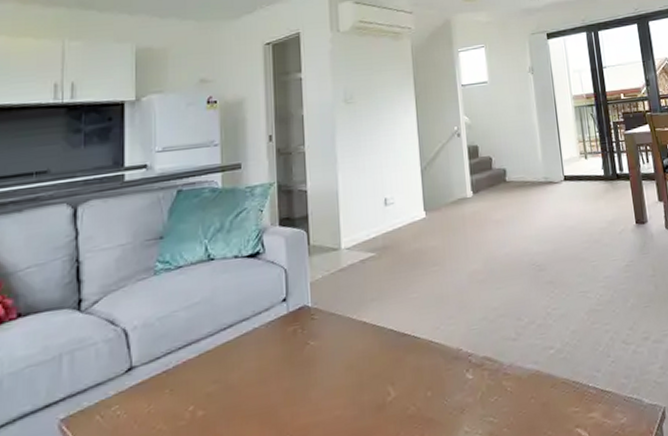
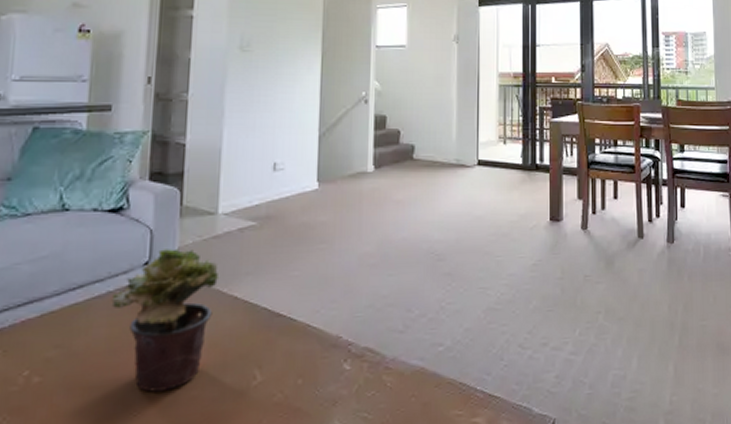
potted plant: none [257,283,349,416] -> present [111,248,220,392]

